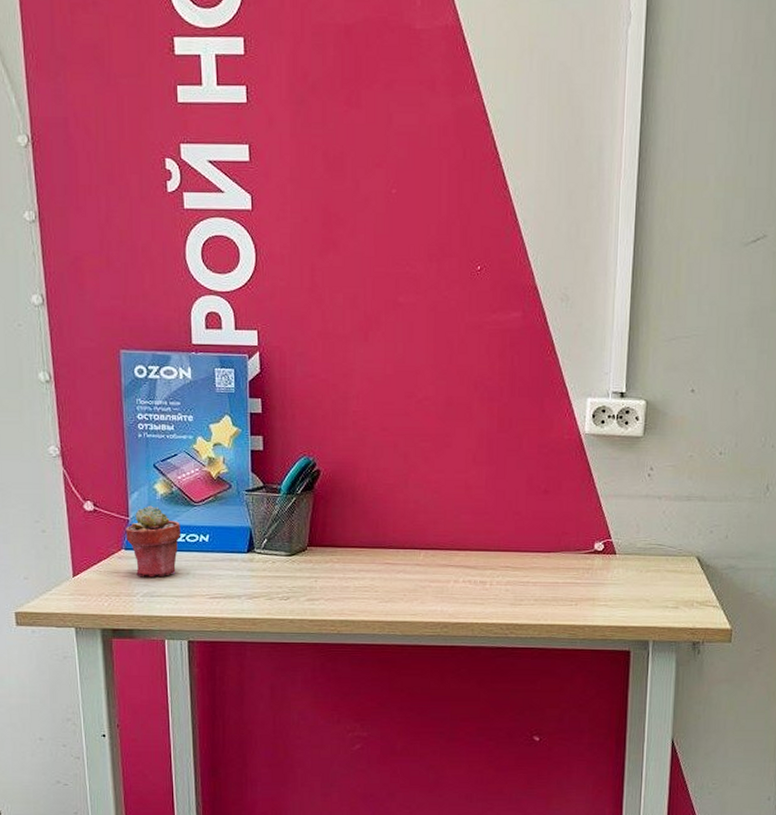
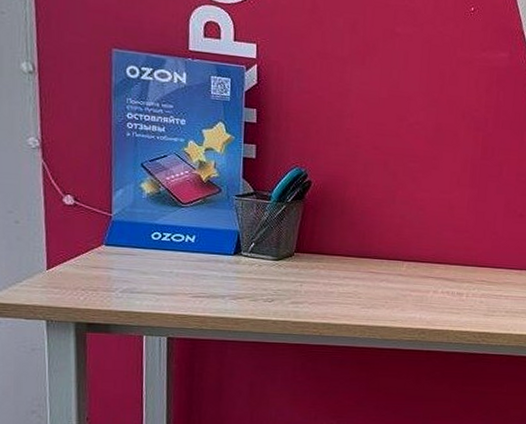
potted succulent: present [125,505,180,578] -> none [107,203,166,275]

